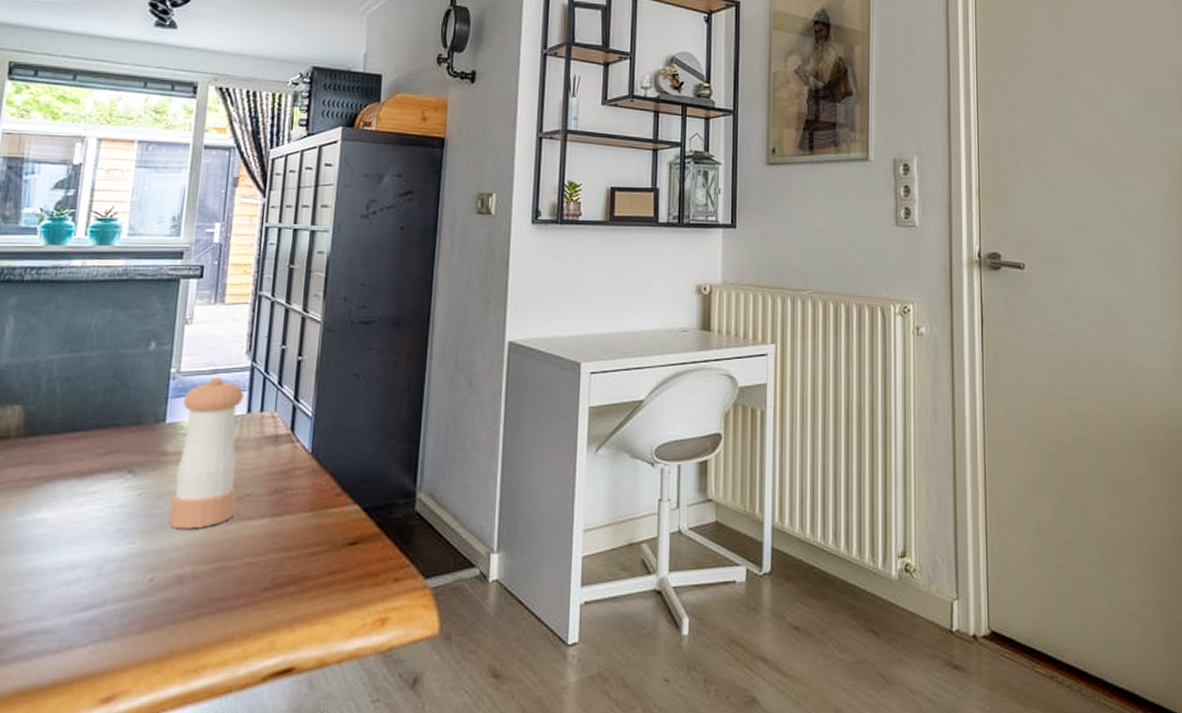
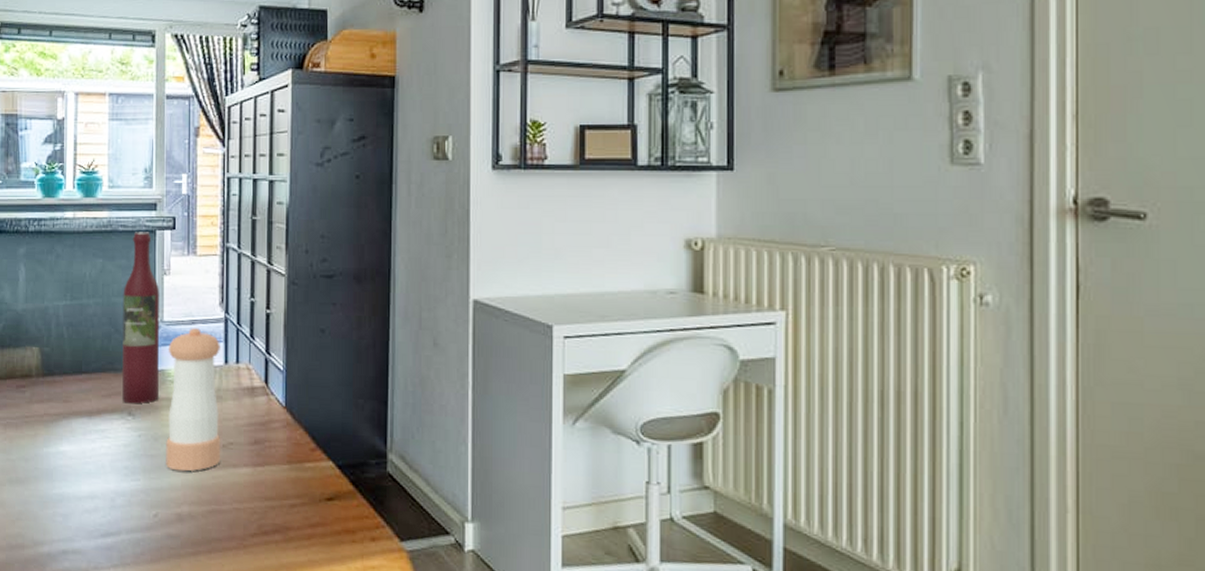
wine bottle: none [122,280,179,461] -> present [122,232,160,404]

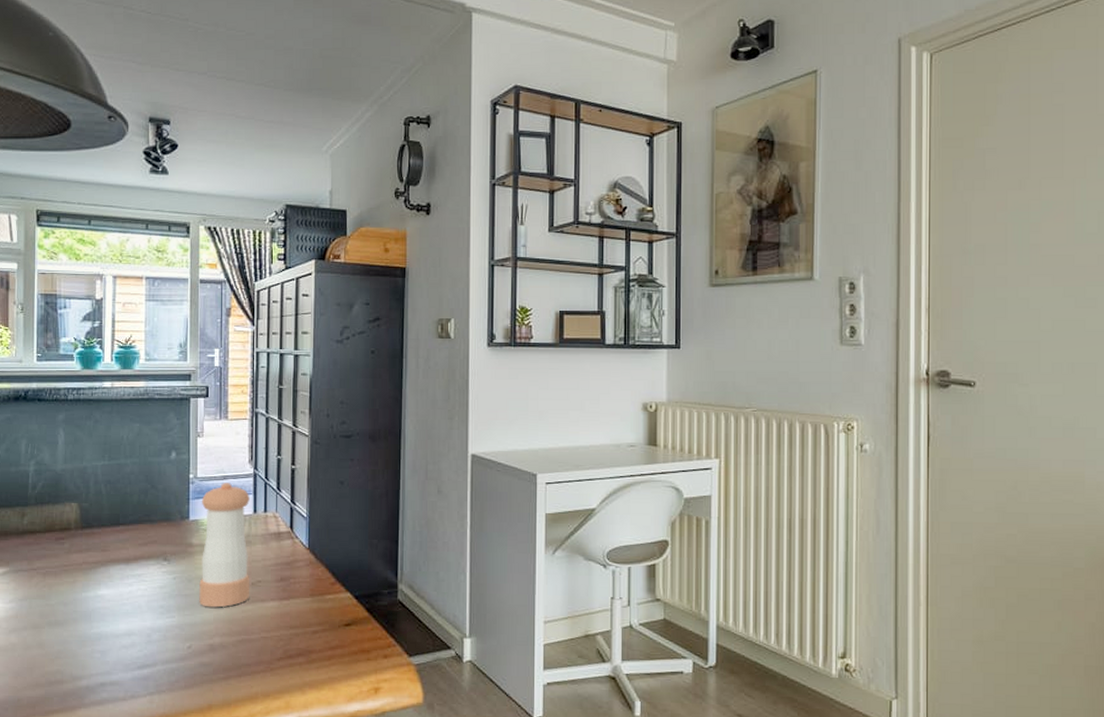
wine bottle: present [122,232,160,404] -> none [158,399,194,551]

